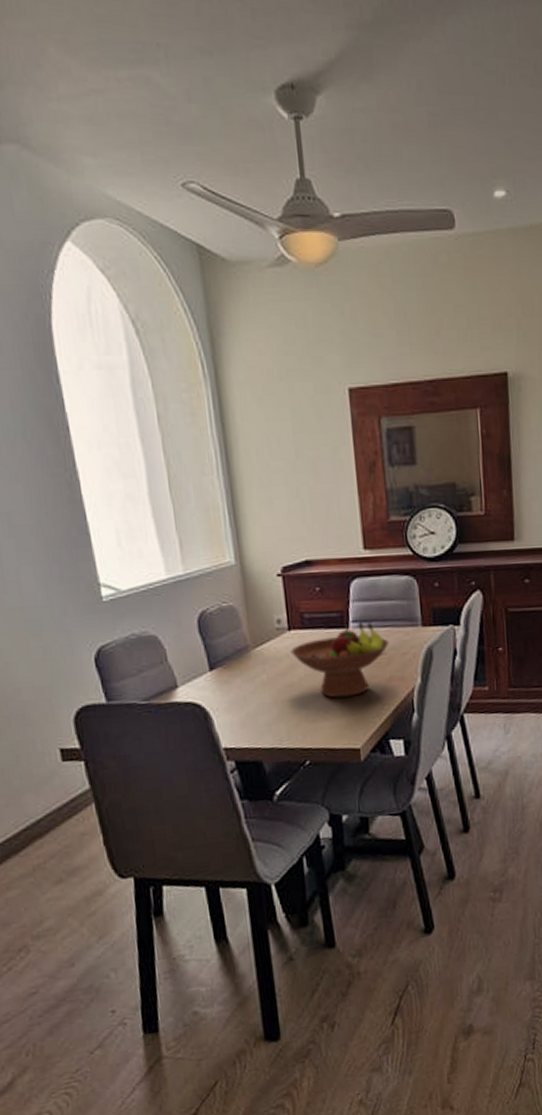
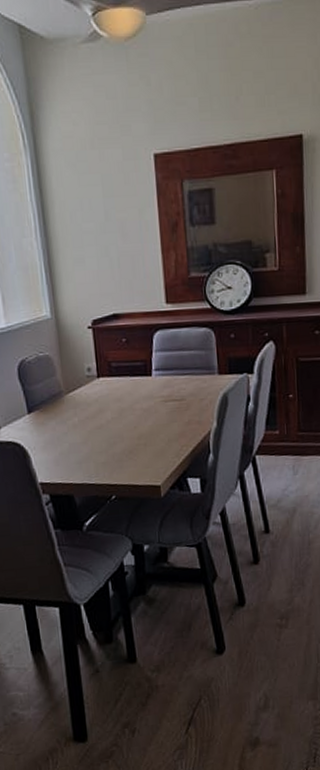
fruit bowl: present [291,621,390,698] -> none [99,370,188,440]

